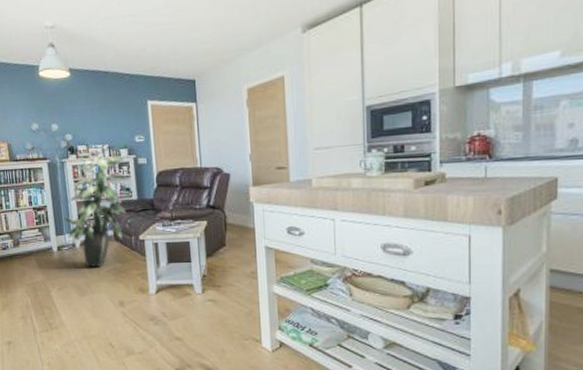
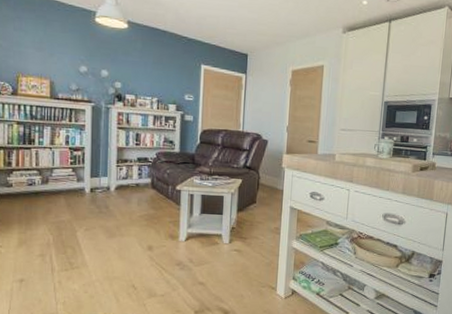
indoor plant: present [64,152,127,267] -> none [101,101,172,211]

